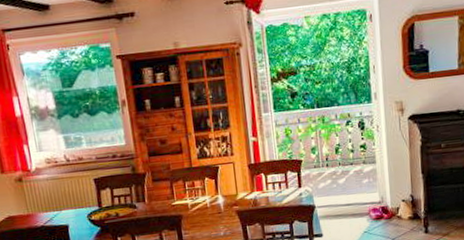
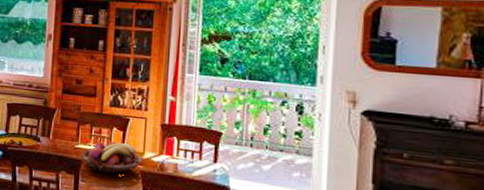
fruit basket: none [179,190,238,222] -> present [80,141,143,175]

